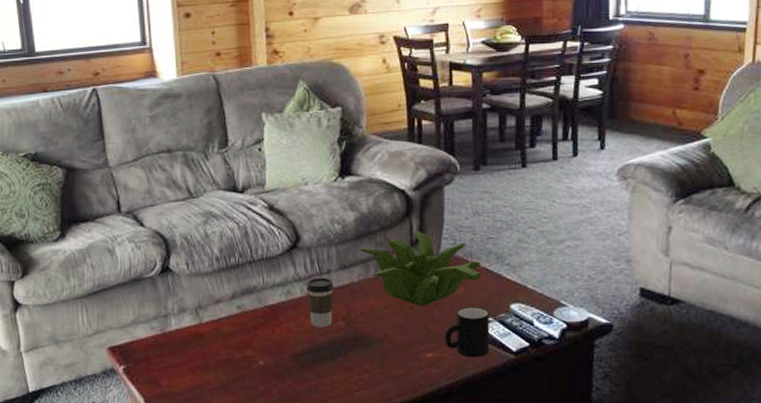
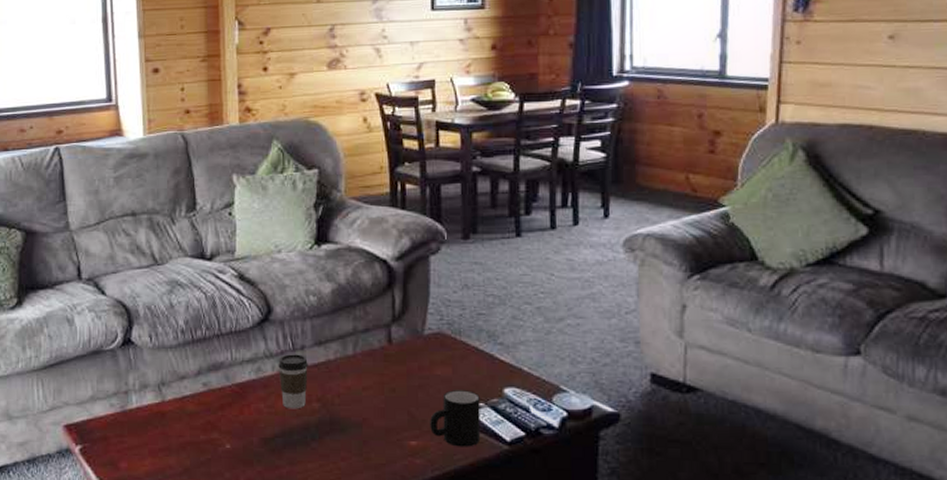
plant: present [359,231,482,307] -> none [336,305,472,389]

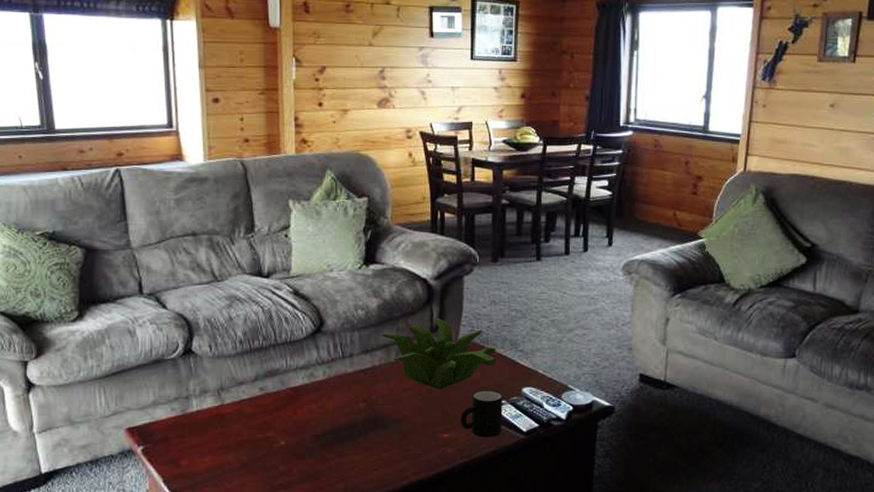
coffee cup: present [278,354,308,409] -> none [329,361,356,409]
plant: none [336,305,472,389] -> present [381,318,497,390]

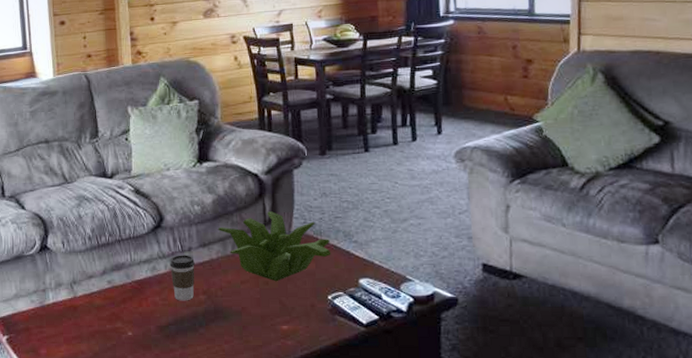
coffee cup: none [329,361,356,409] -> present [170,255,195,301]
mug: present [460,390,503,438] -> none [298,282,341,330]

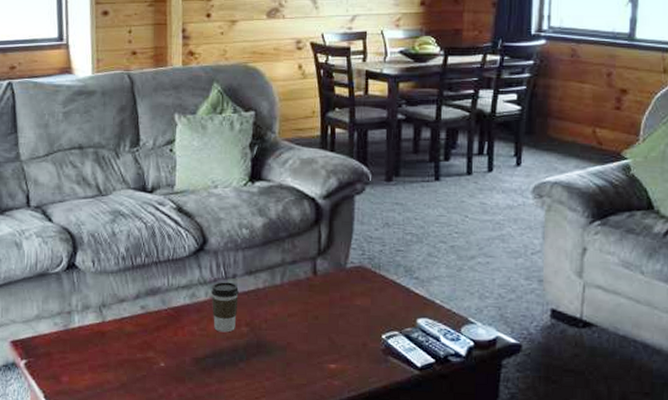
plant: present [217,211,331,282] -> none [266,240,390,317]

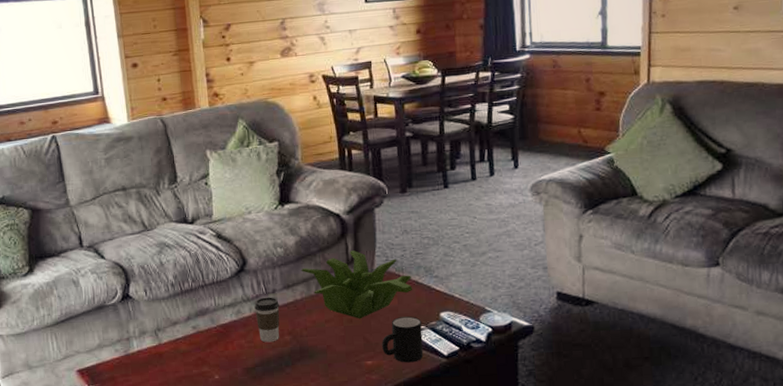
plant: none [266,240,390,317] -> present [301,250,413,319]
mug: none [349,319,395,371] -> present [382,316,424,363]

